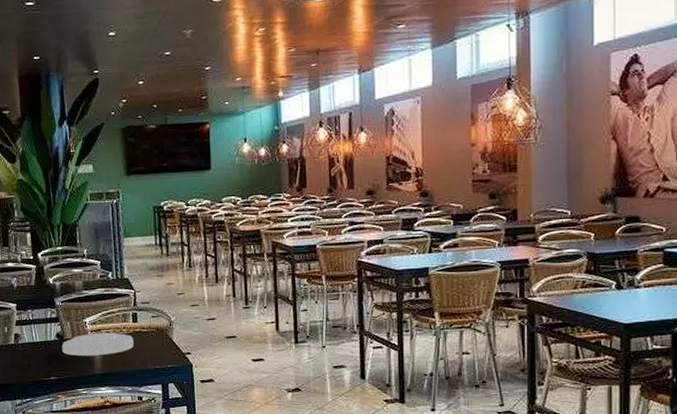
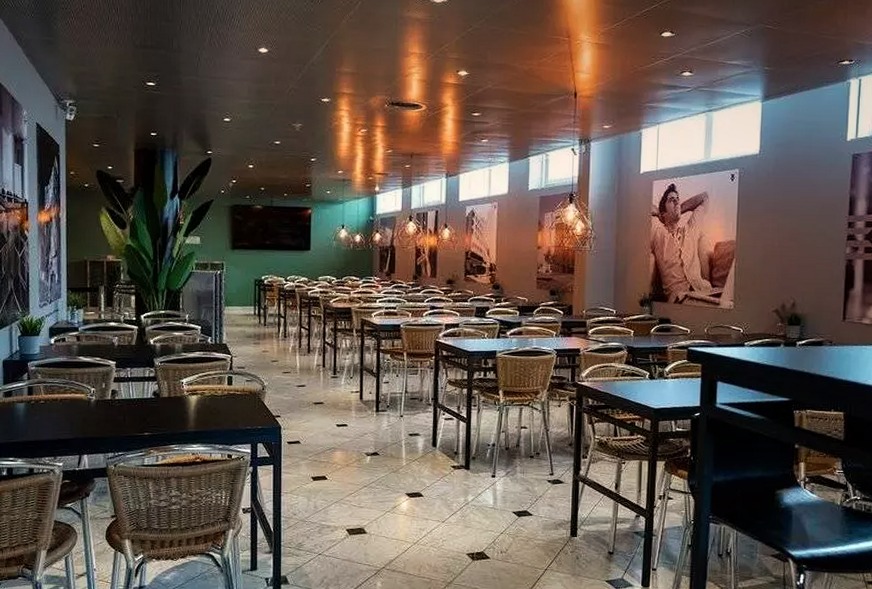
plate: present [62,332,134,357] -> none [157,393,227,415]

